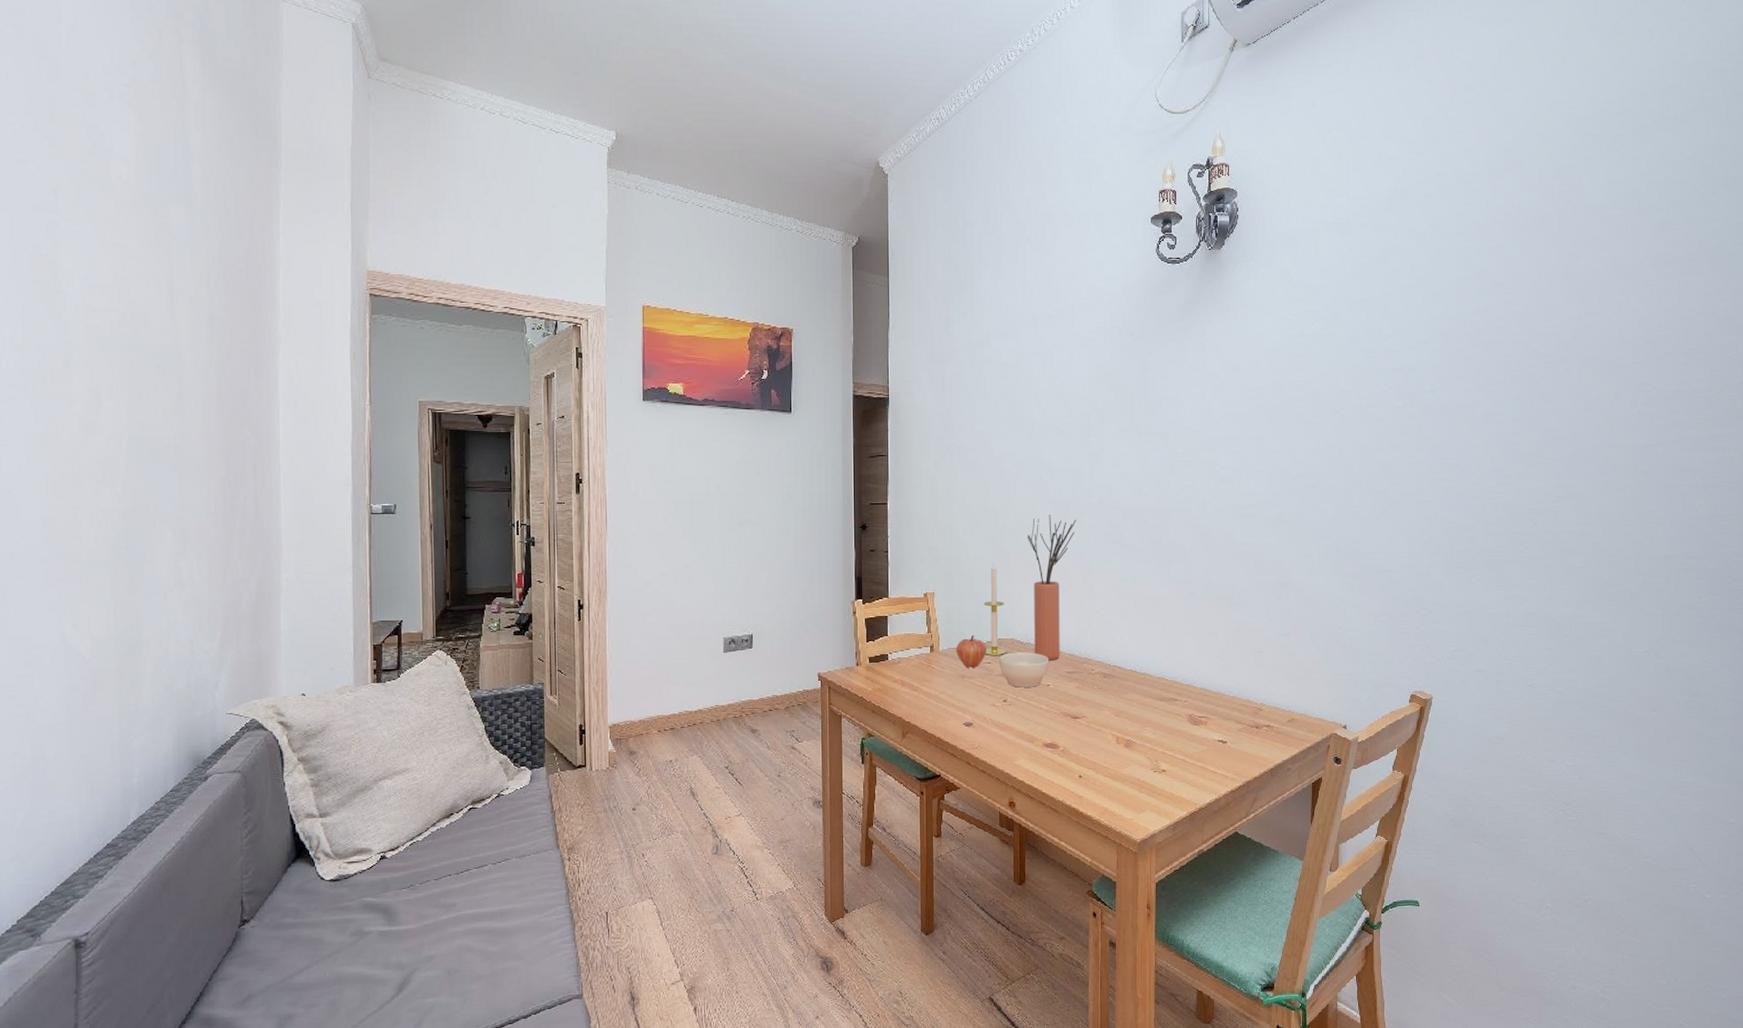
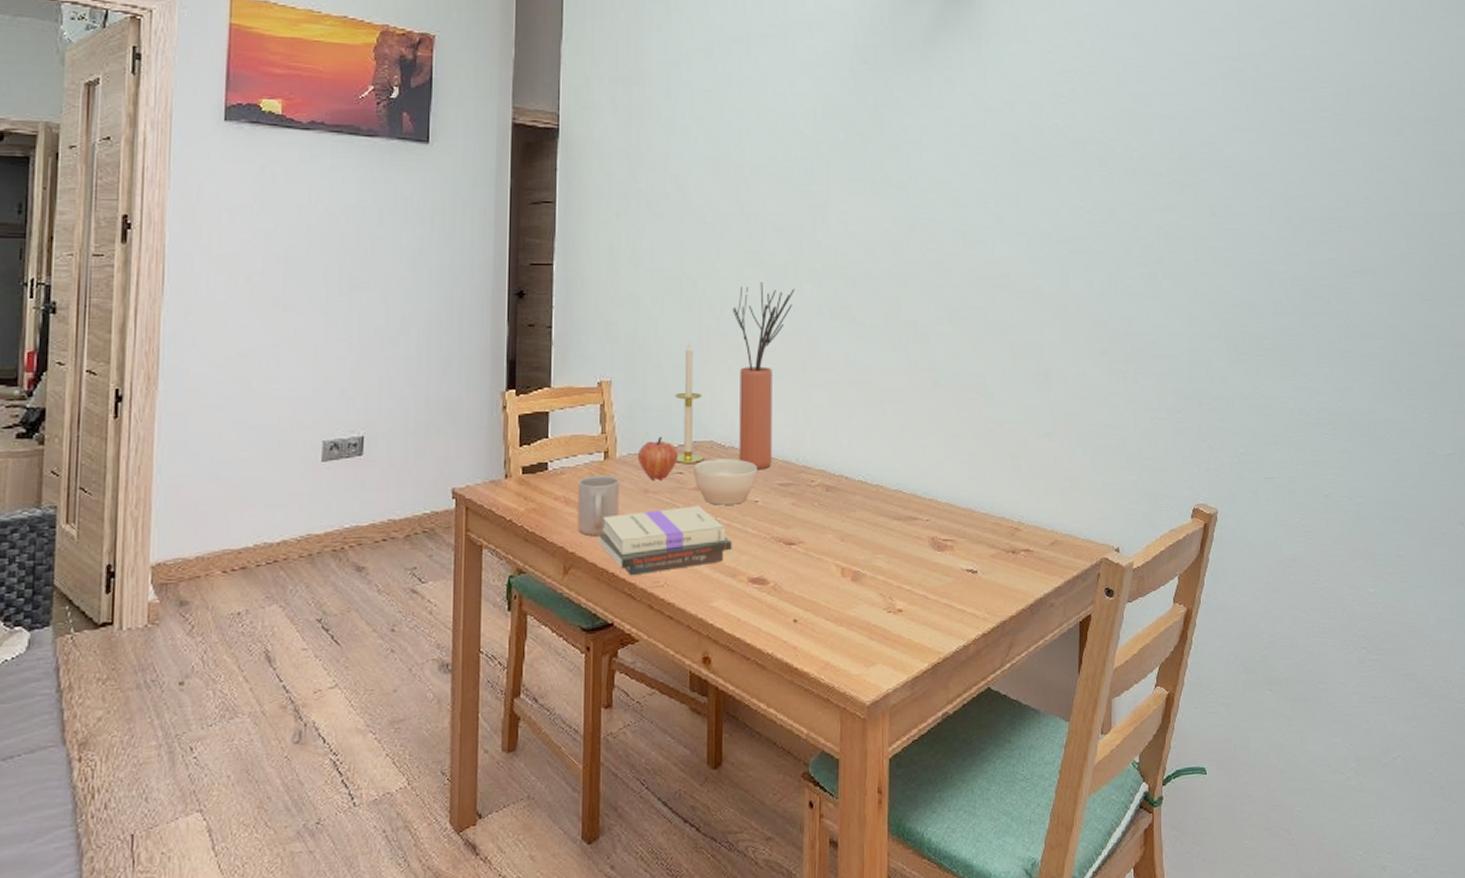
mug: none [911,664,942,709] -> present [577,475,619,536]
books: none [927,688,1030,740] -> present [598,506,732,576]

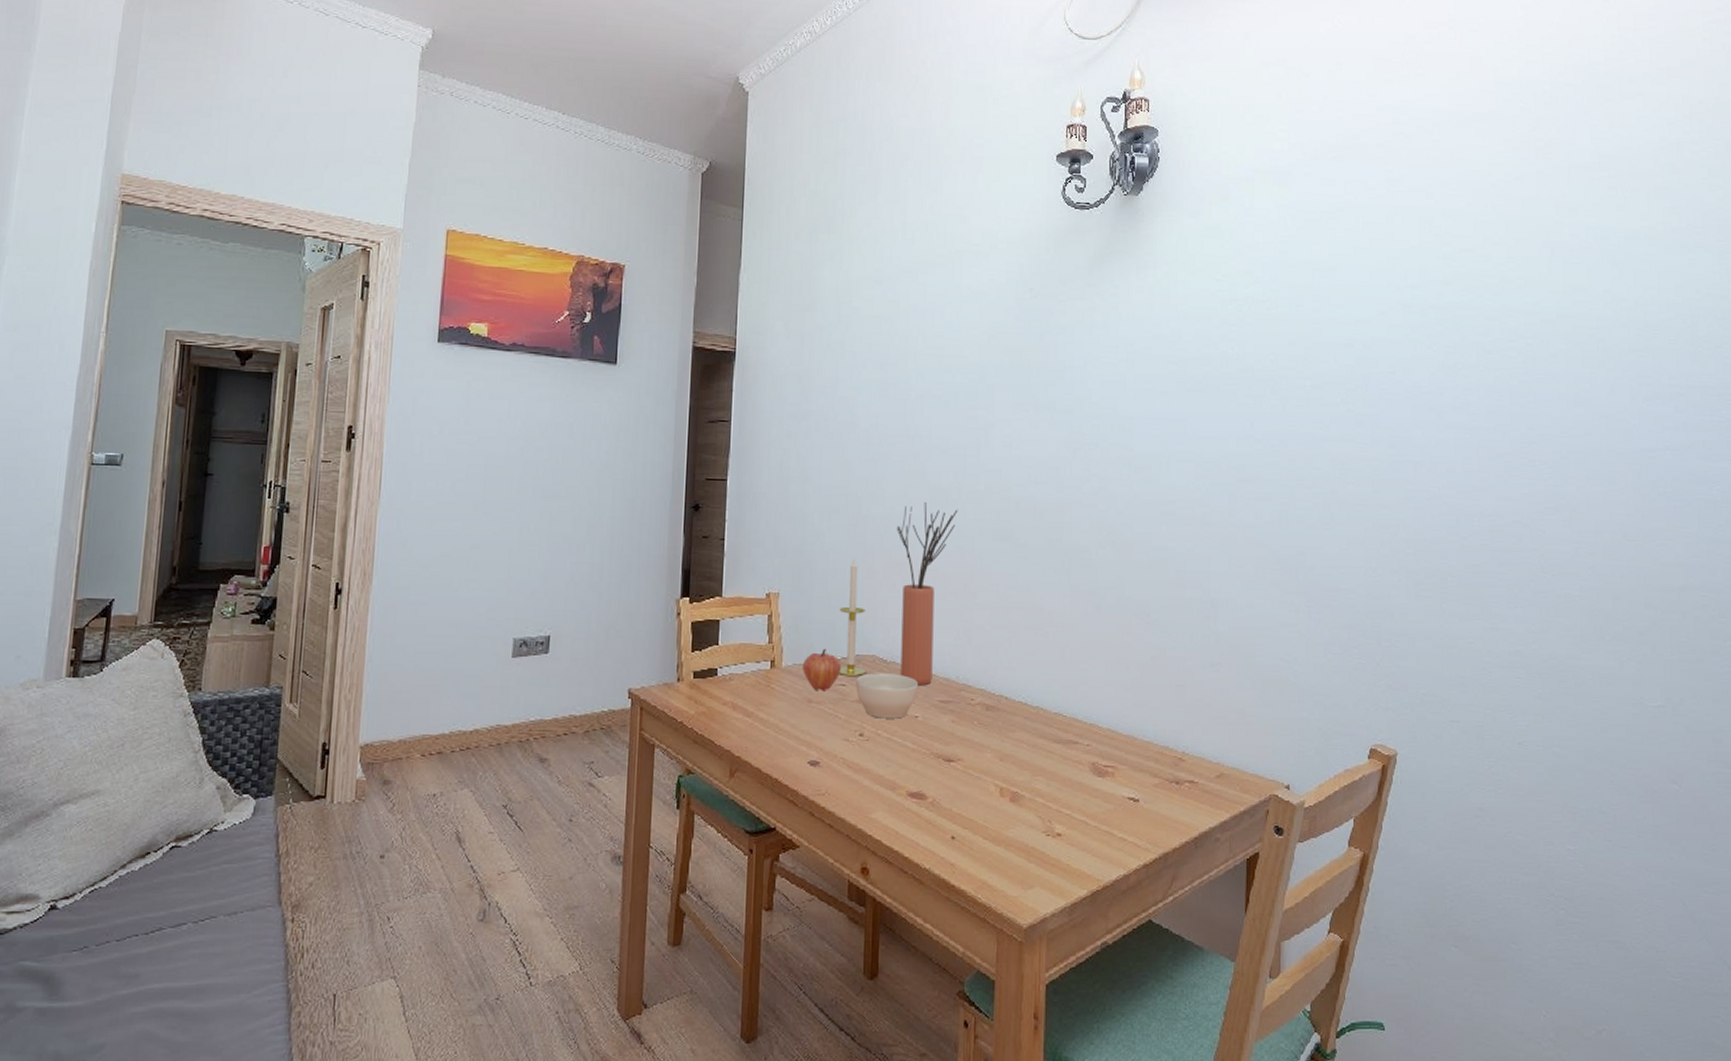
mug: present [577,475,619,536] -> none [744,683,784,741]
books: present [598,506,732,576] -> none [763,718,892,783]

